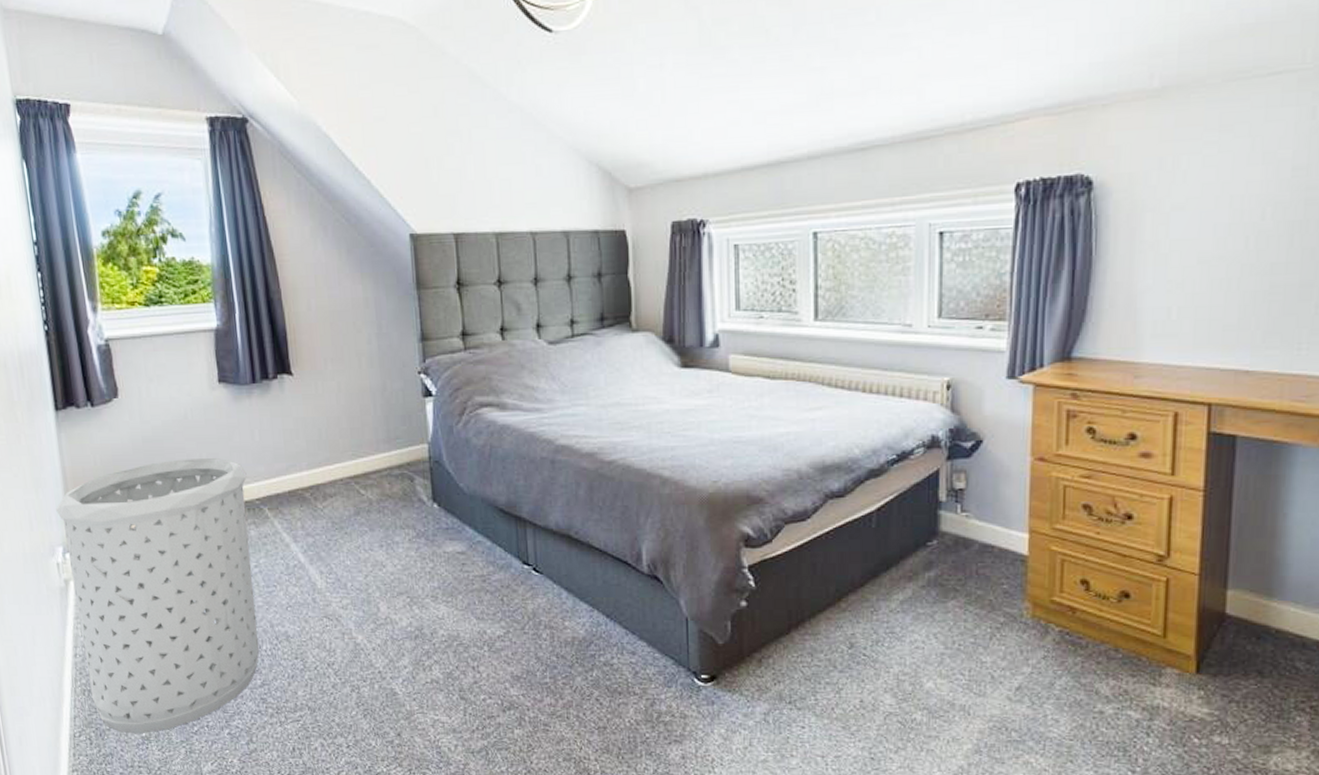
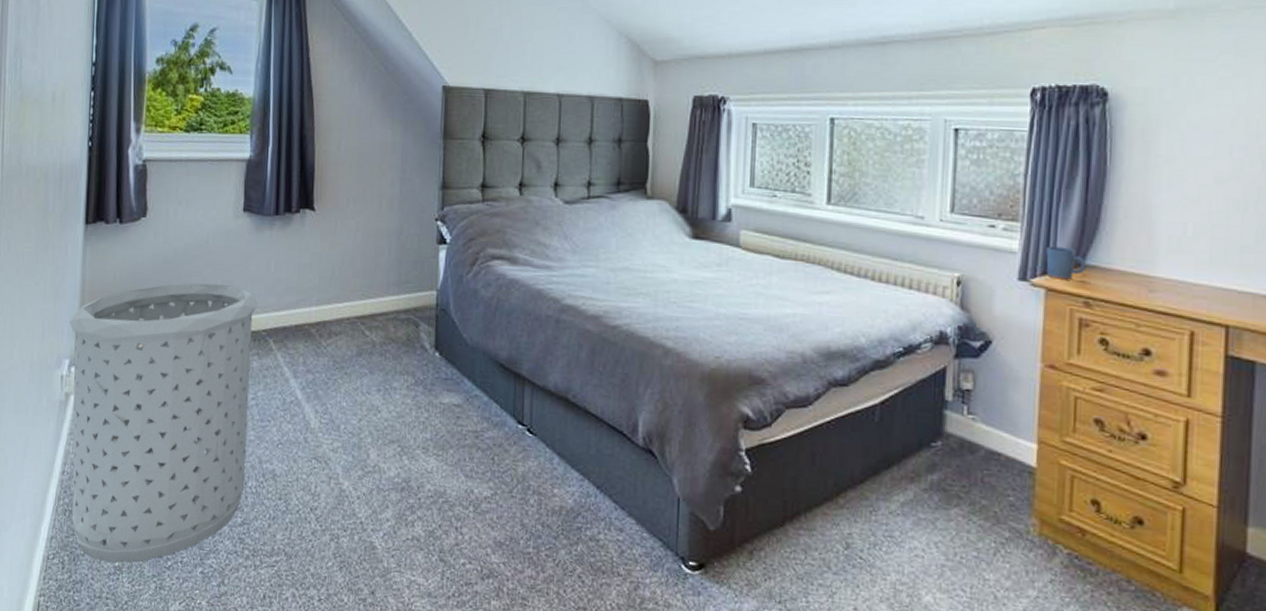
mug: none [1033,341,1073,374] -> present [1046,246,1086,280]

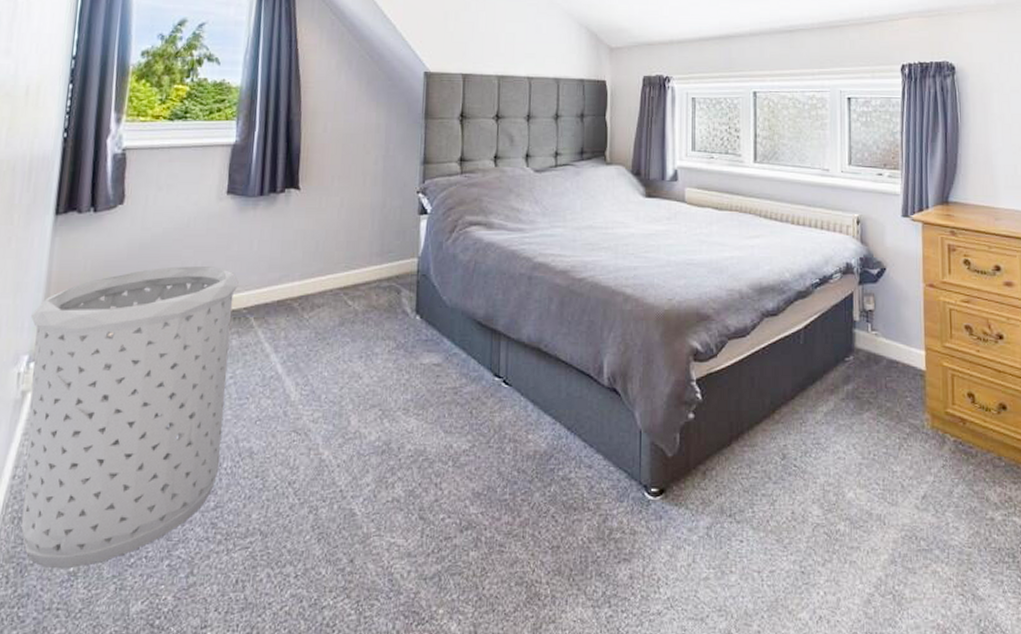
mug: present [1046,246,1086,280] -> none [920,188,950,214]

